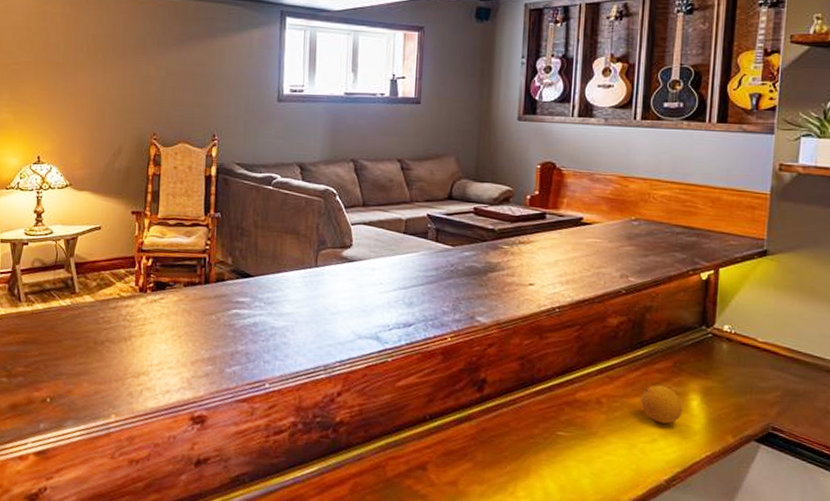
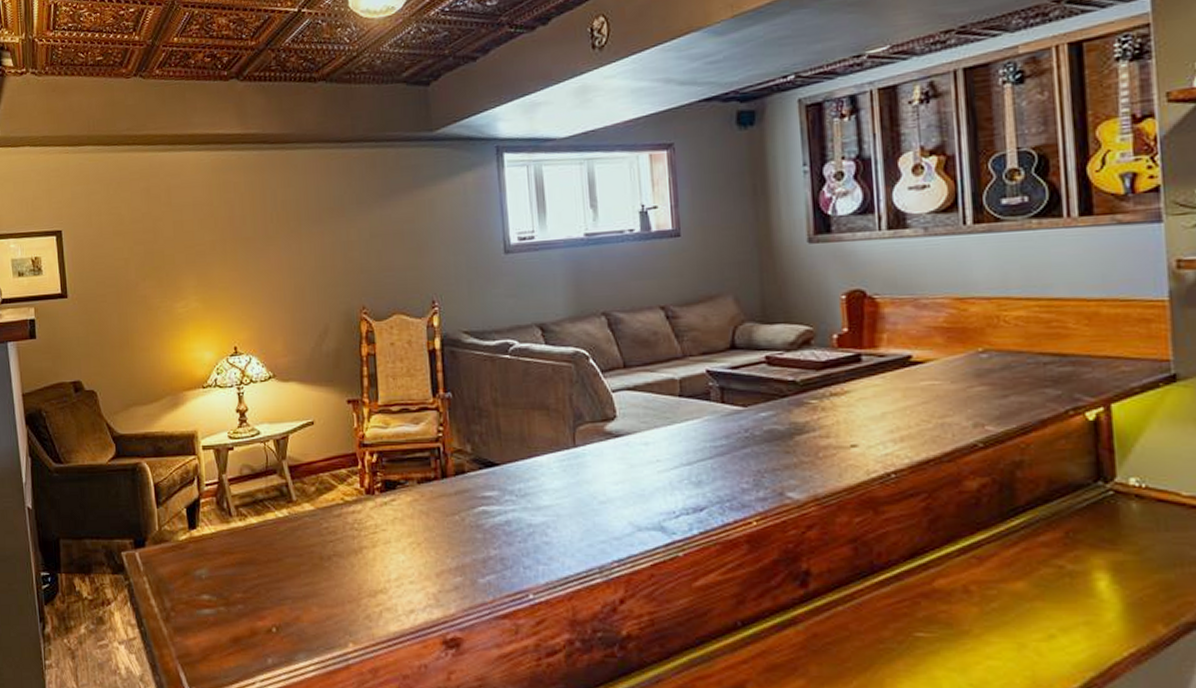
fruit: present [640,385,683,424] -> none [1024,563,1087,614]

